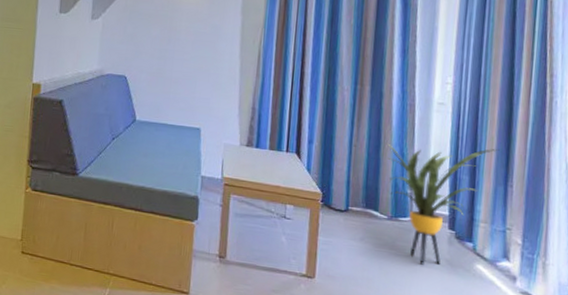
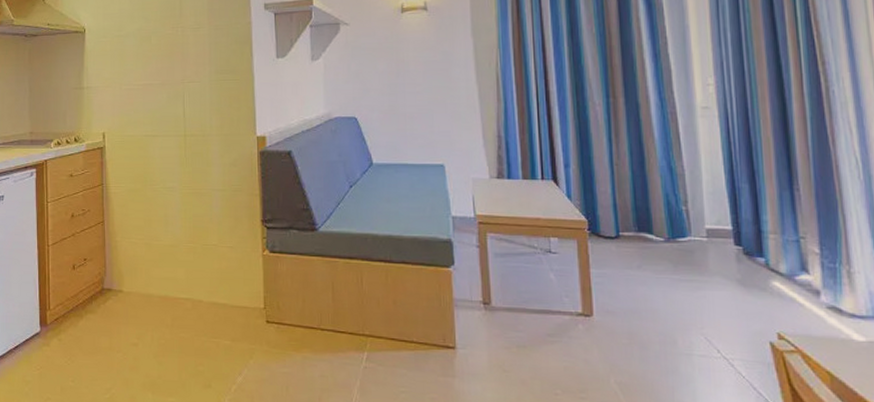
house plant: present [386,143,500,265] -> none [651,151,779,288]

